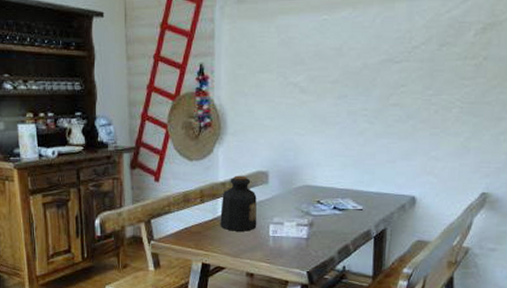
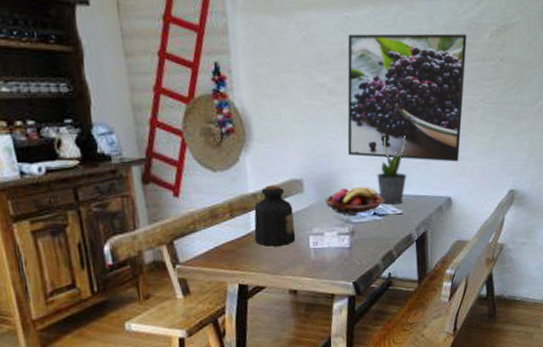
fruit basket: none [288,181,347,208] -> present [326,187,385,216]
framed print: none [314,33,448,162] -> present [347,33,467,162]
potted plant: none [340,133,373,200] -> present [377,136,407,205]

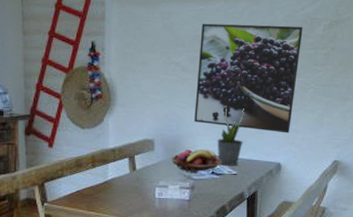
bottle: present [254,185,296,247] -> none [110,142,144,194]

